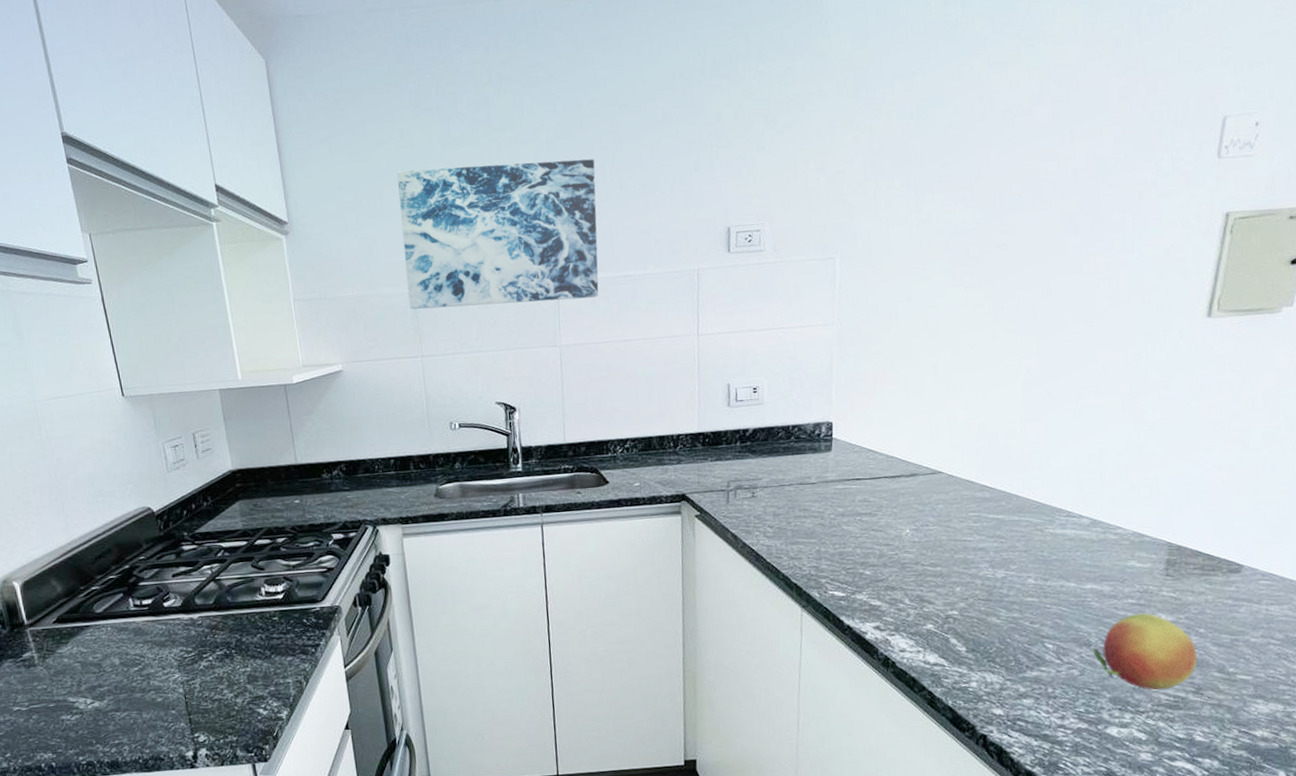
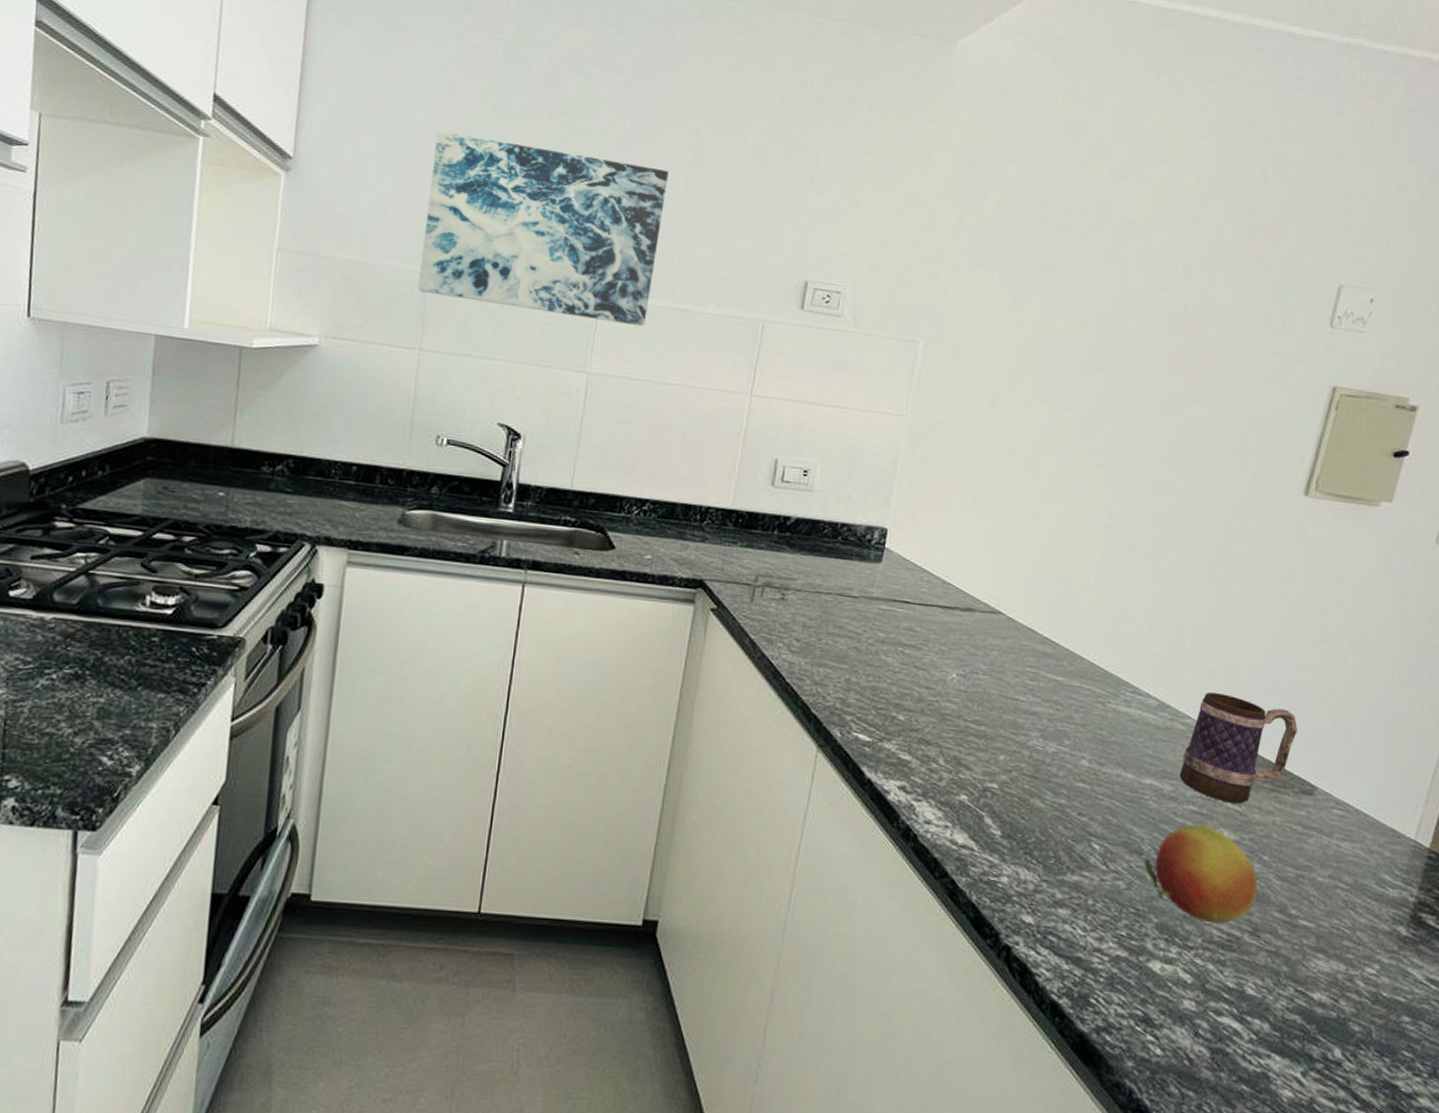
mug: none [1116,502,1221,592] -> present [1179,692,1297,804]

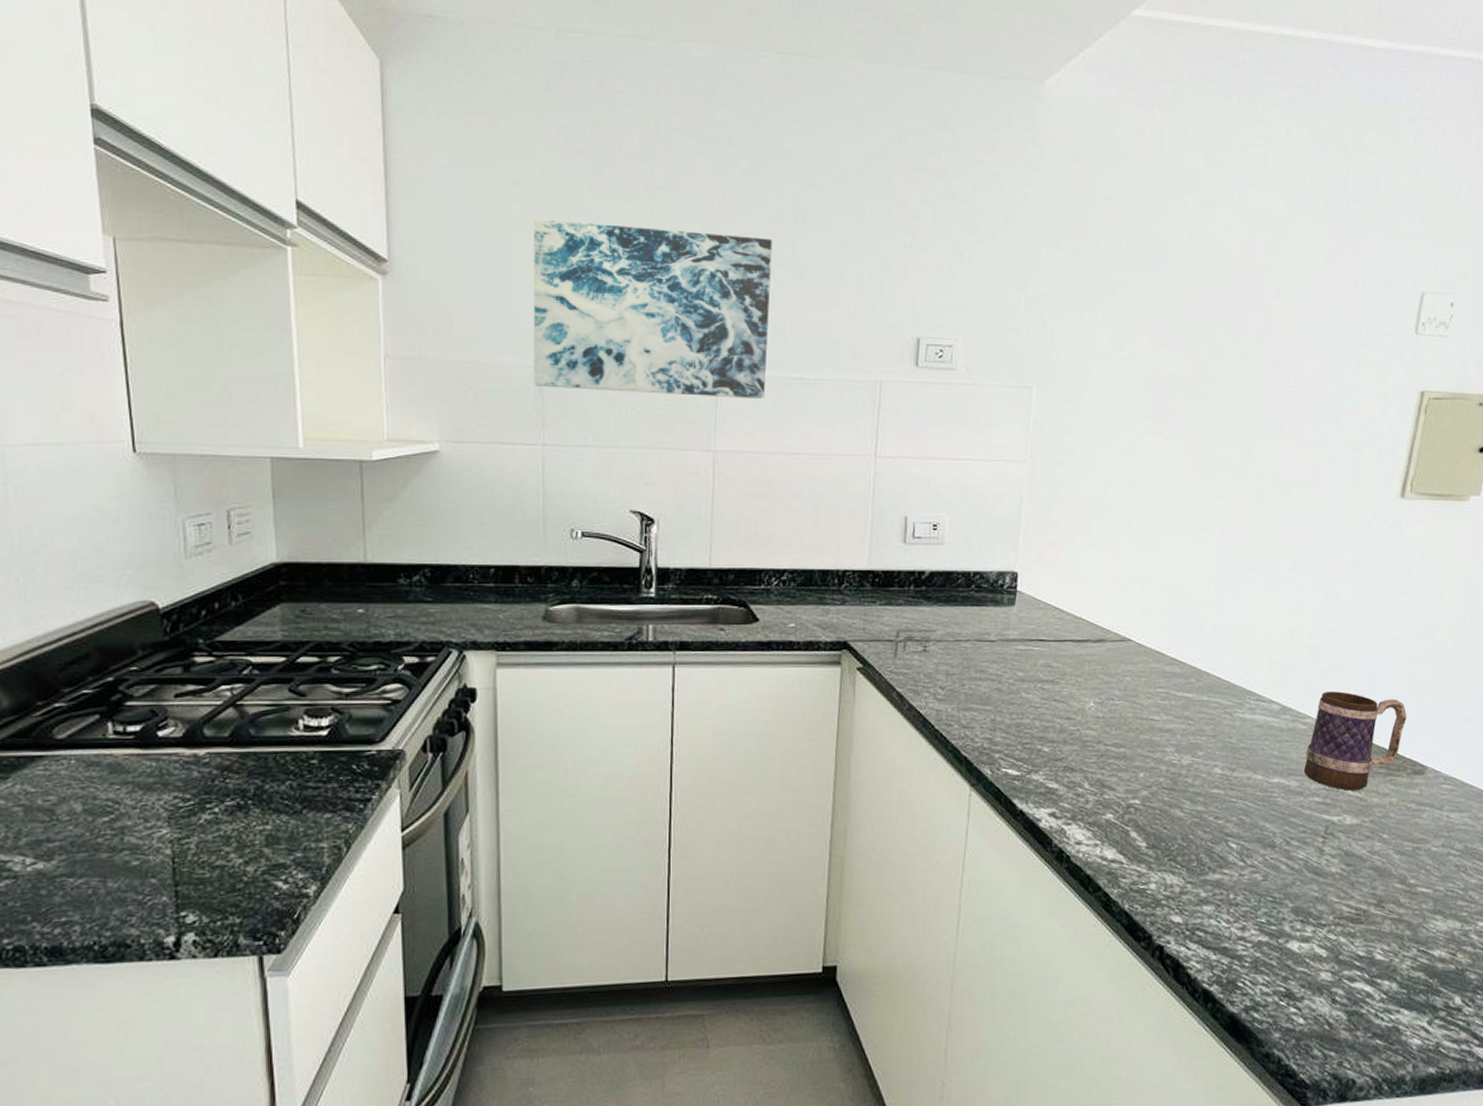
fruit: present [1144,824,1258,924] -> none [1277,813,1381,901]

